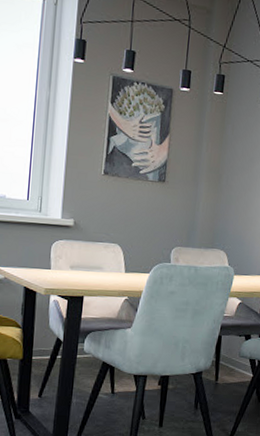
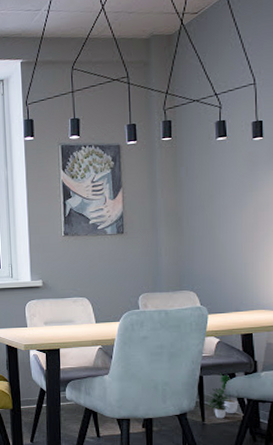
potted plant: none [221,334,250,379] -> present [206,373,239,419]

